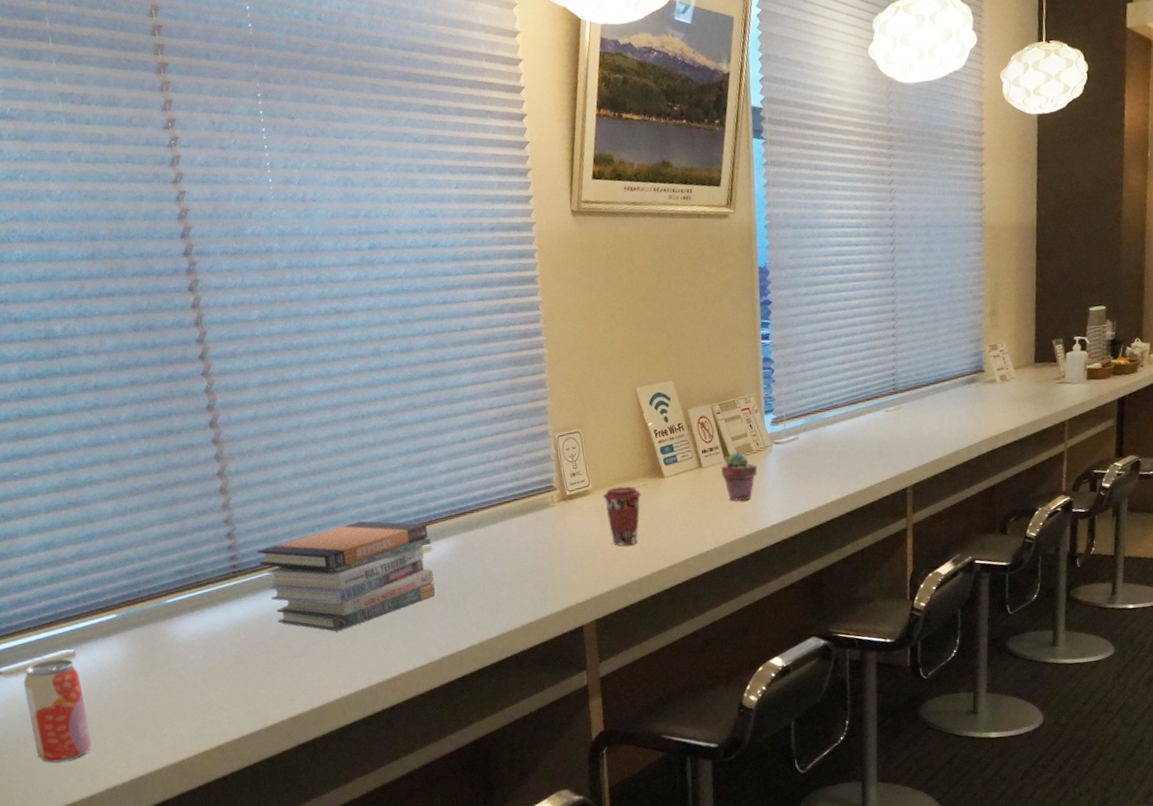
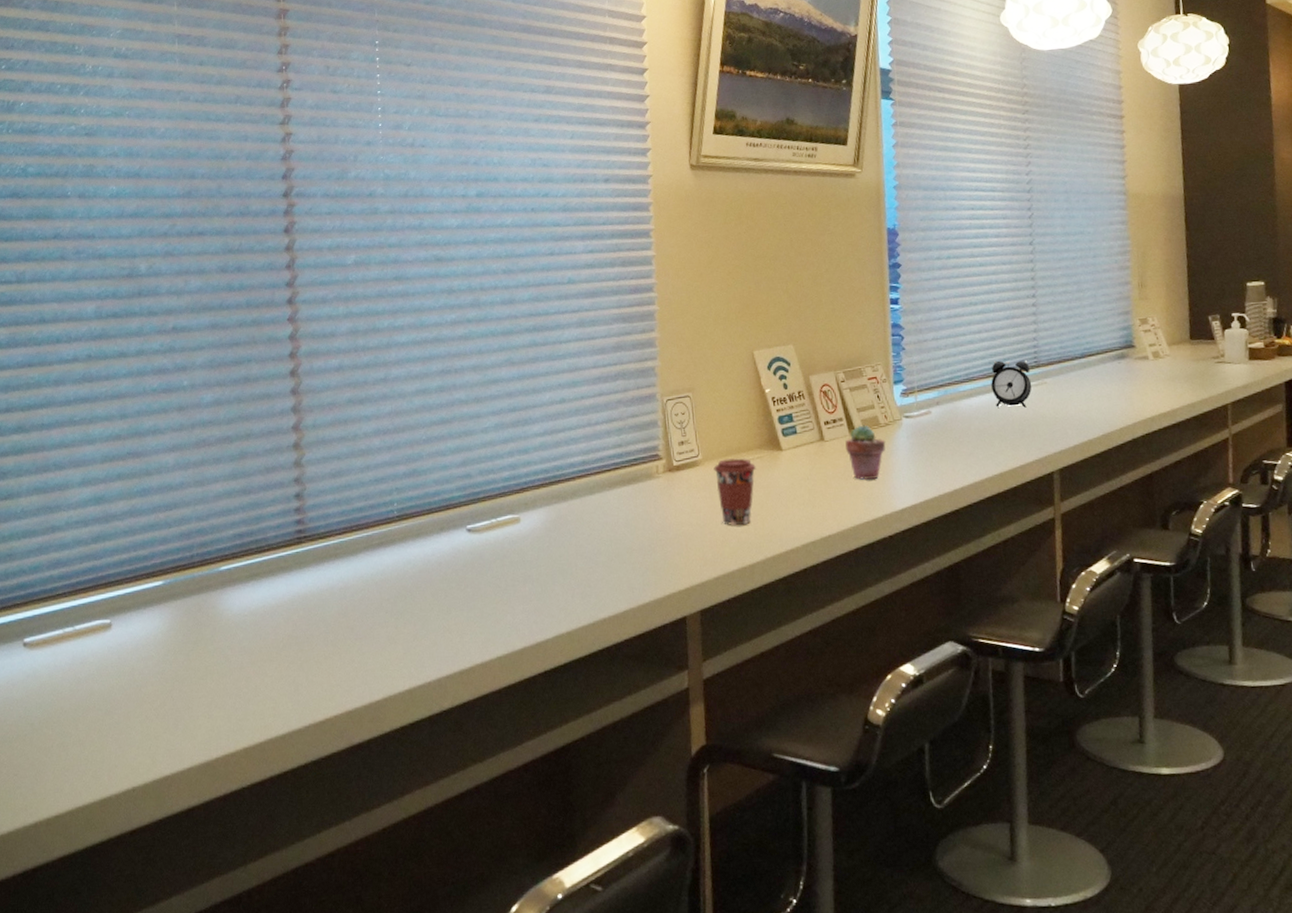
beverage can: present [23,659,92,763] -> none [48,630,115,755]
book stack: present [257,520,436,631] -> none [327,485,521,611]
alarm clock: none [853,388,890,432] -> present [991,360,1032,408]

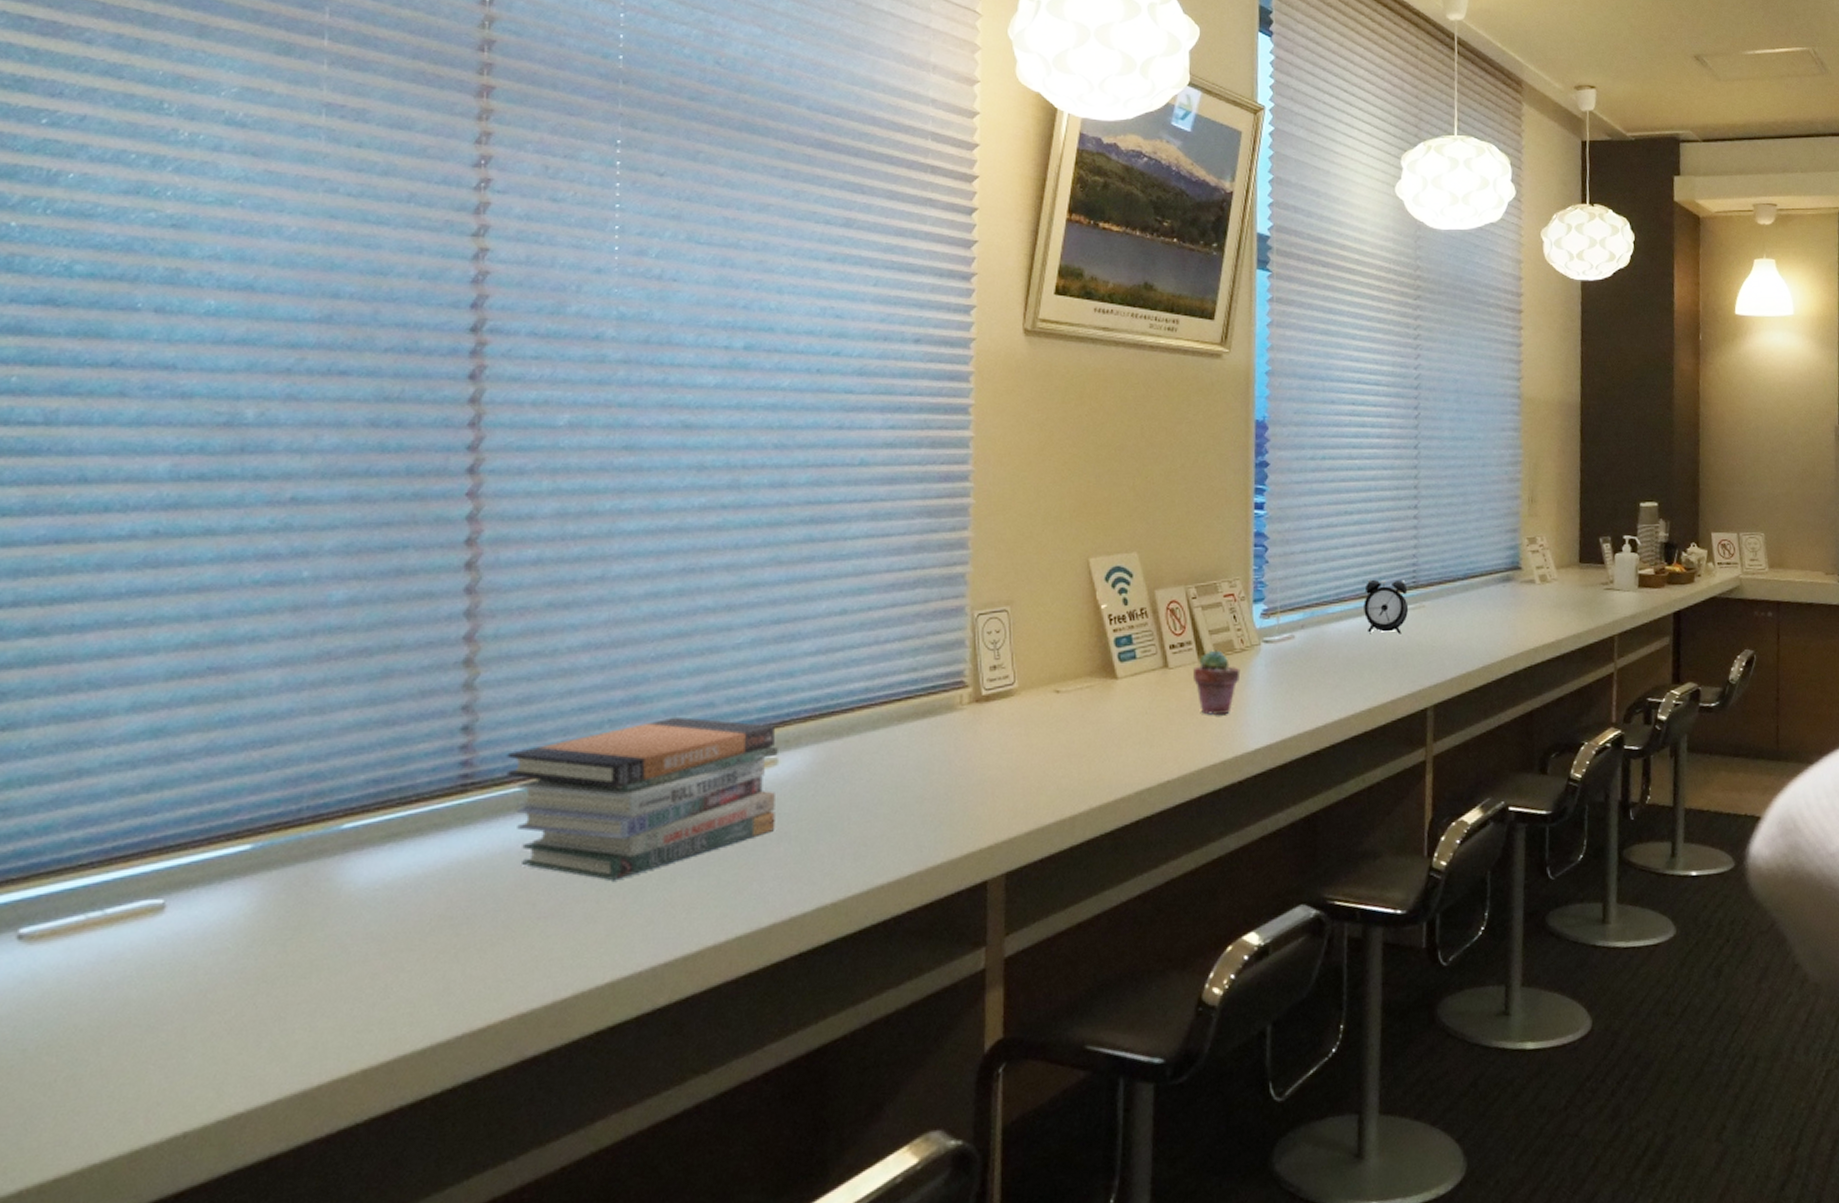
book stack: none [327,485,521,611] -> present [506,716,778,880]
coffee cup: present [713,458,756,526] -> none [1032,686,1084,769]

